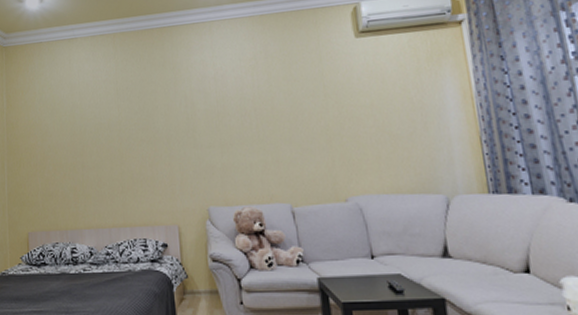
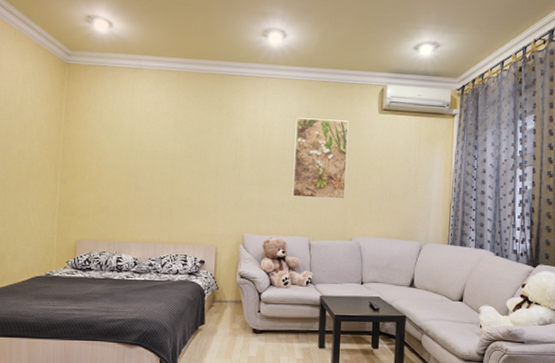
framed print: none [252,53,329,155] -> present [292,117,349,199]

